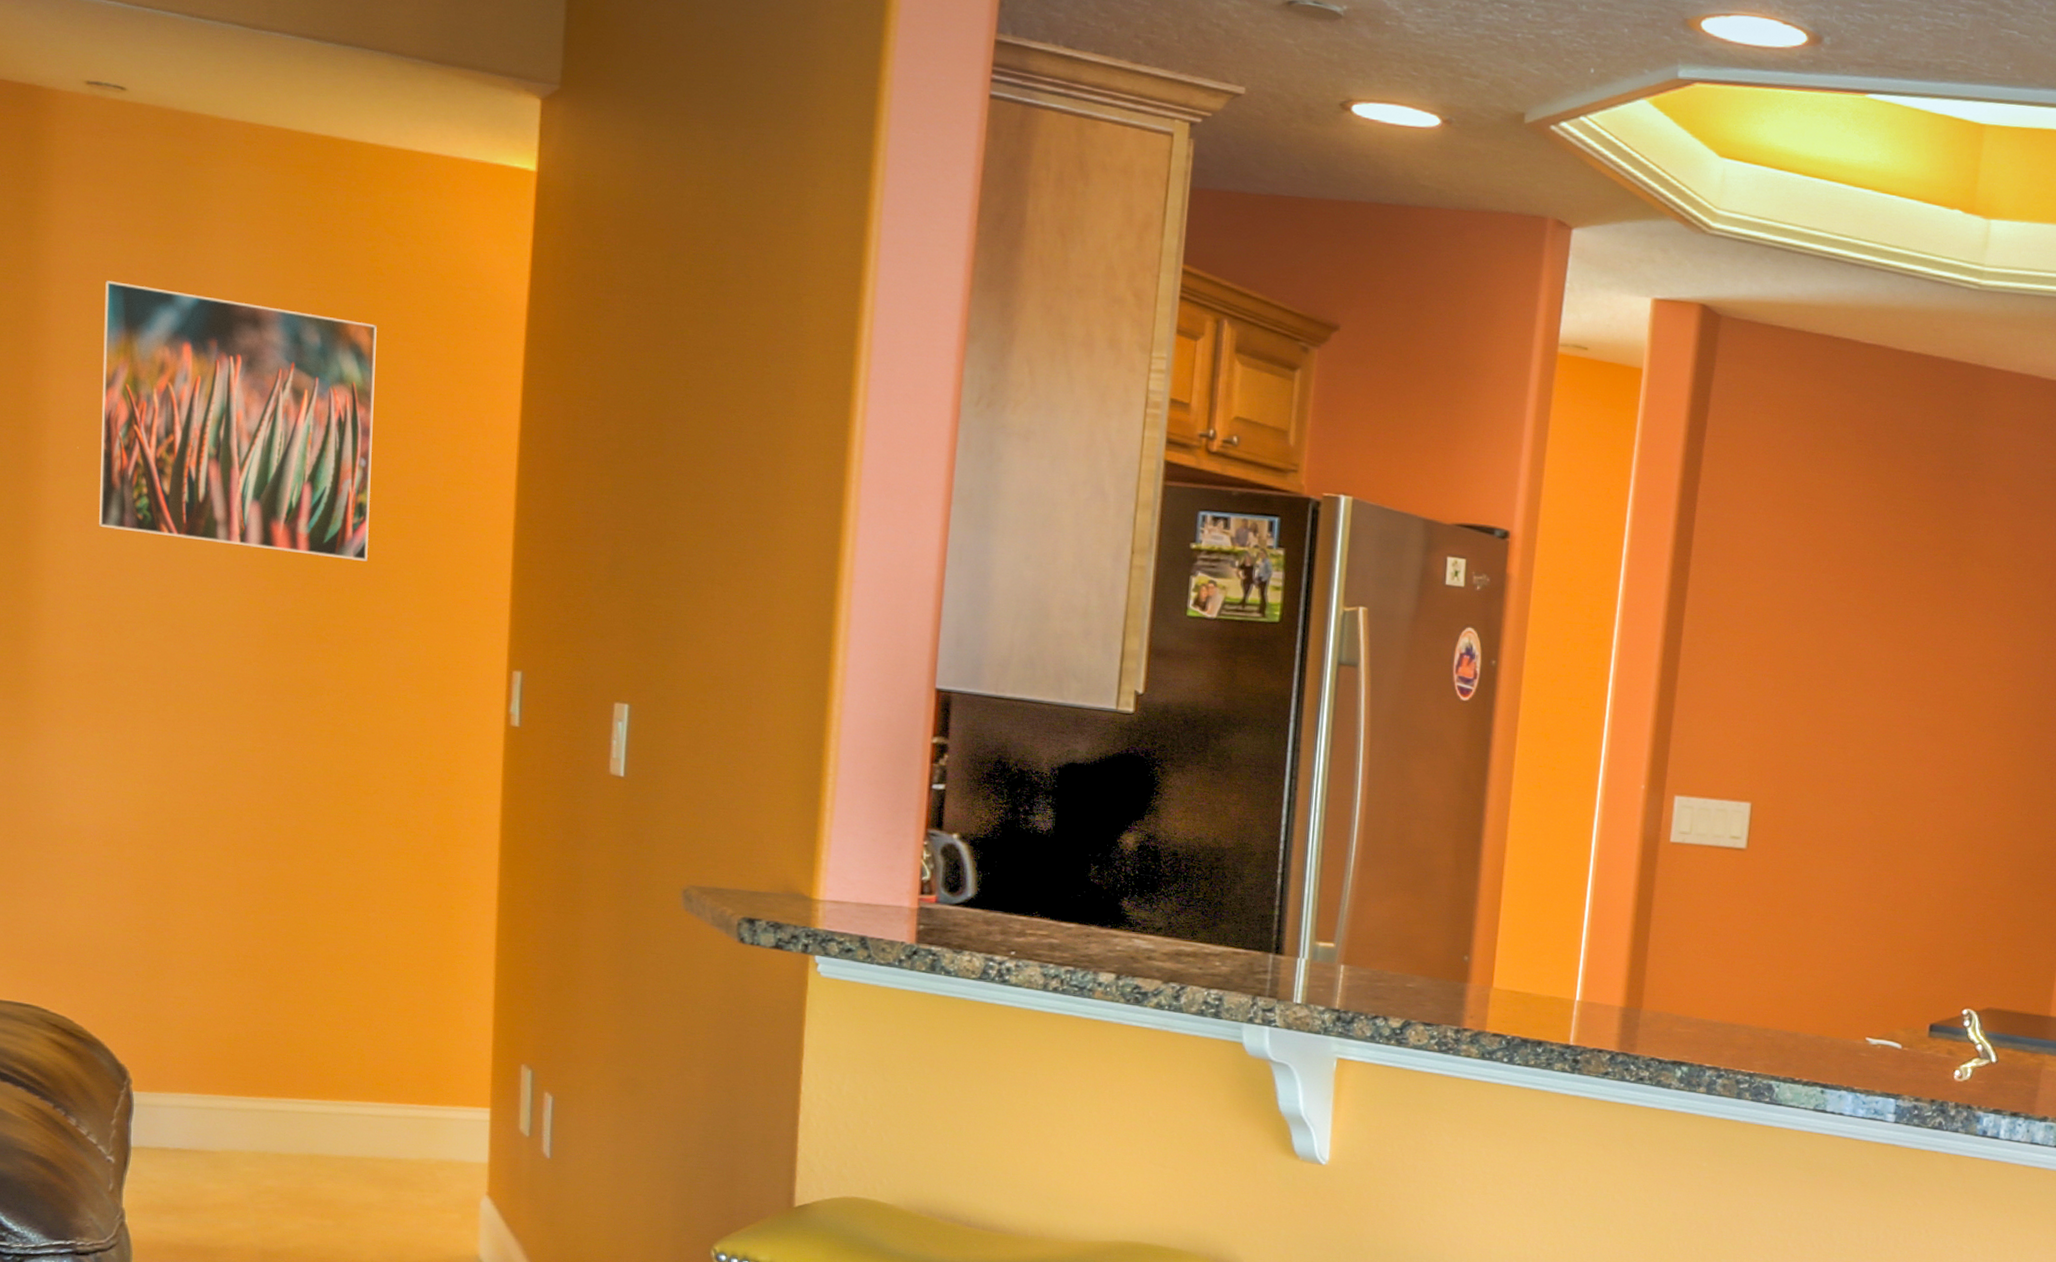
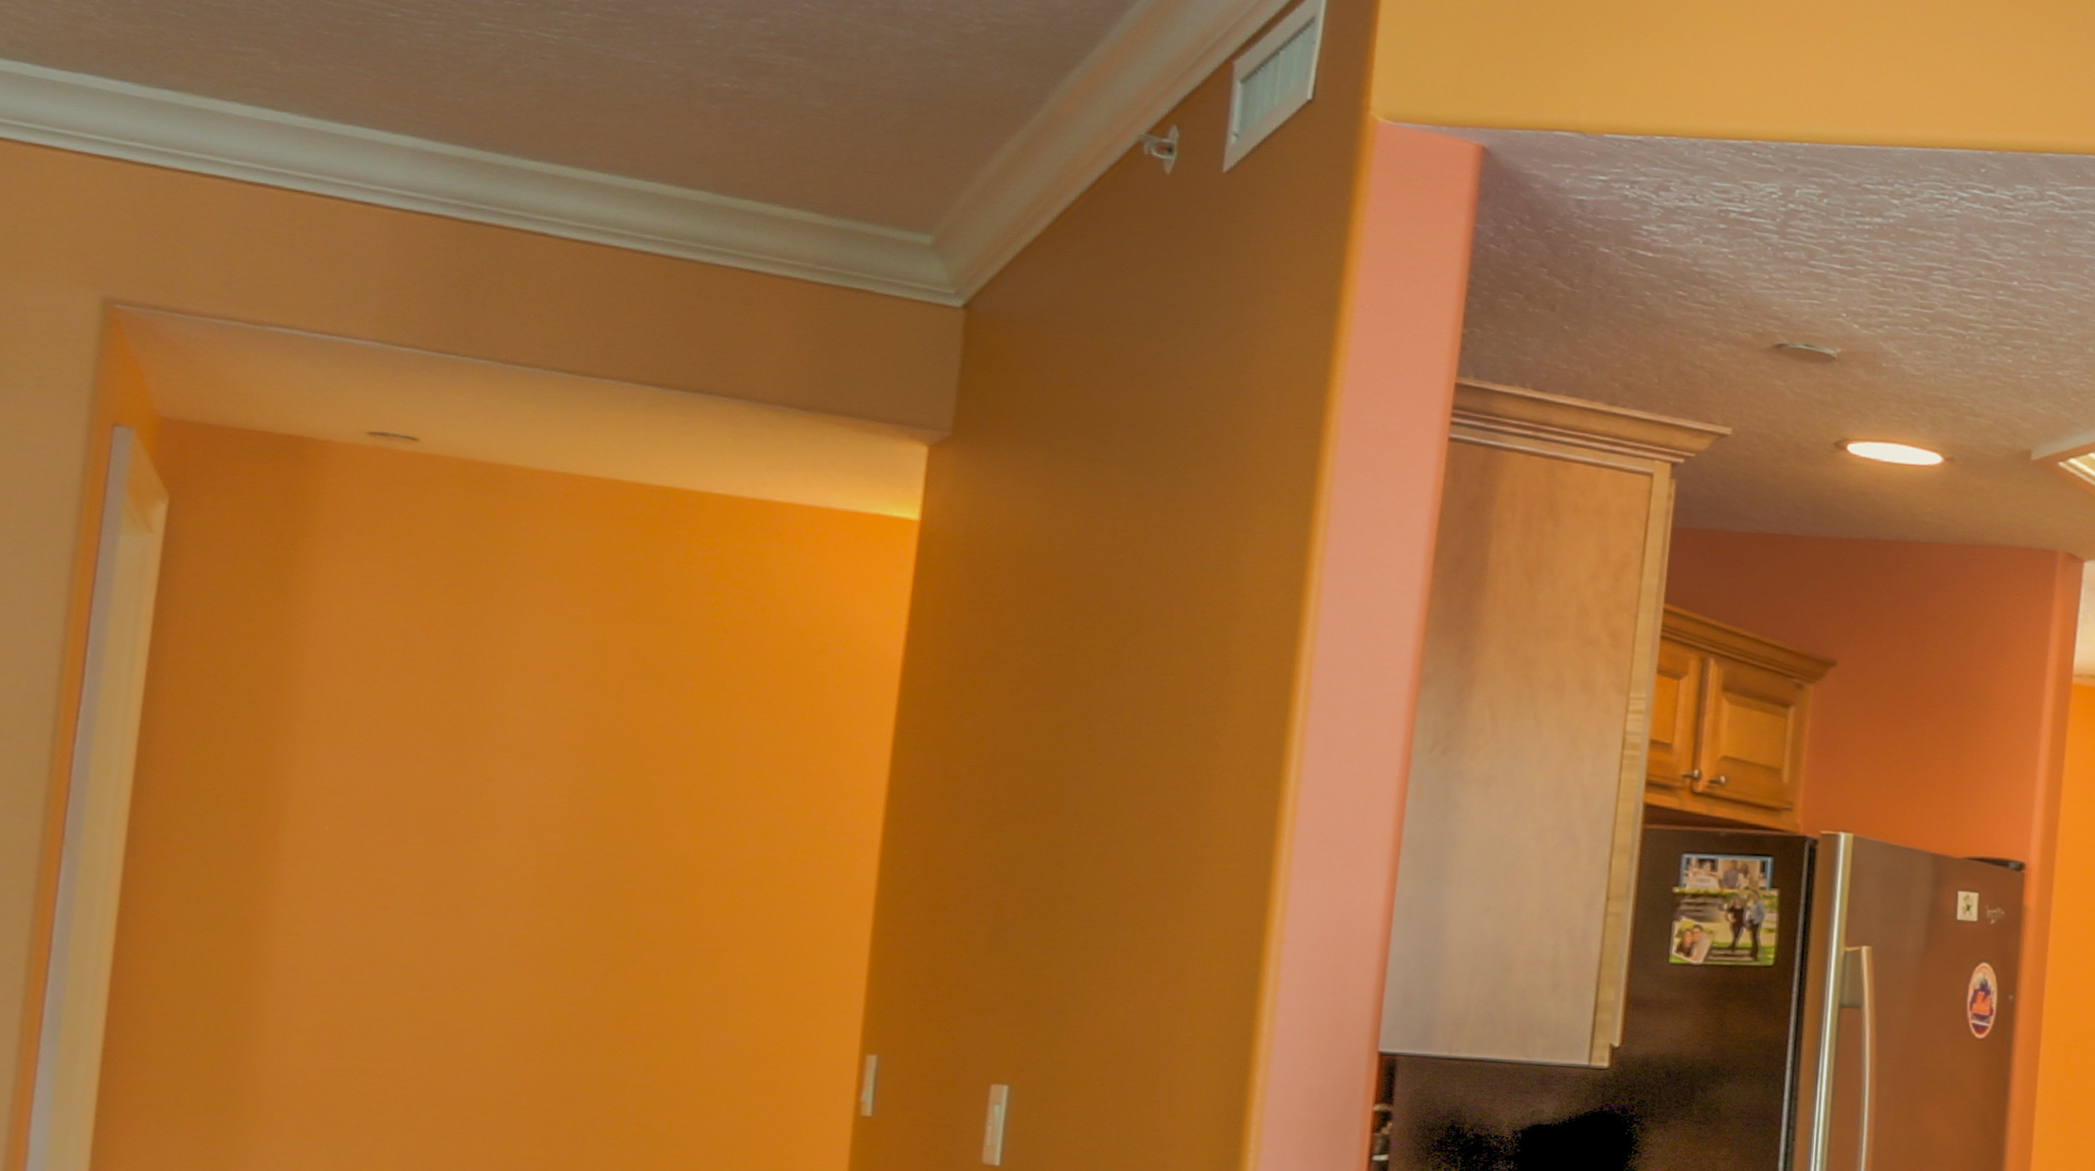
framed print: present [99,280,378,562] -> none [347,644,717,941]

